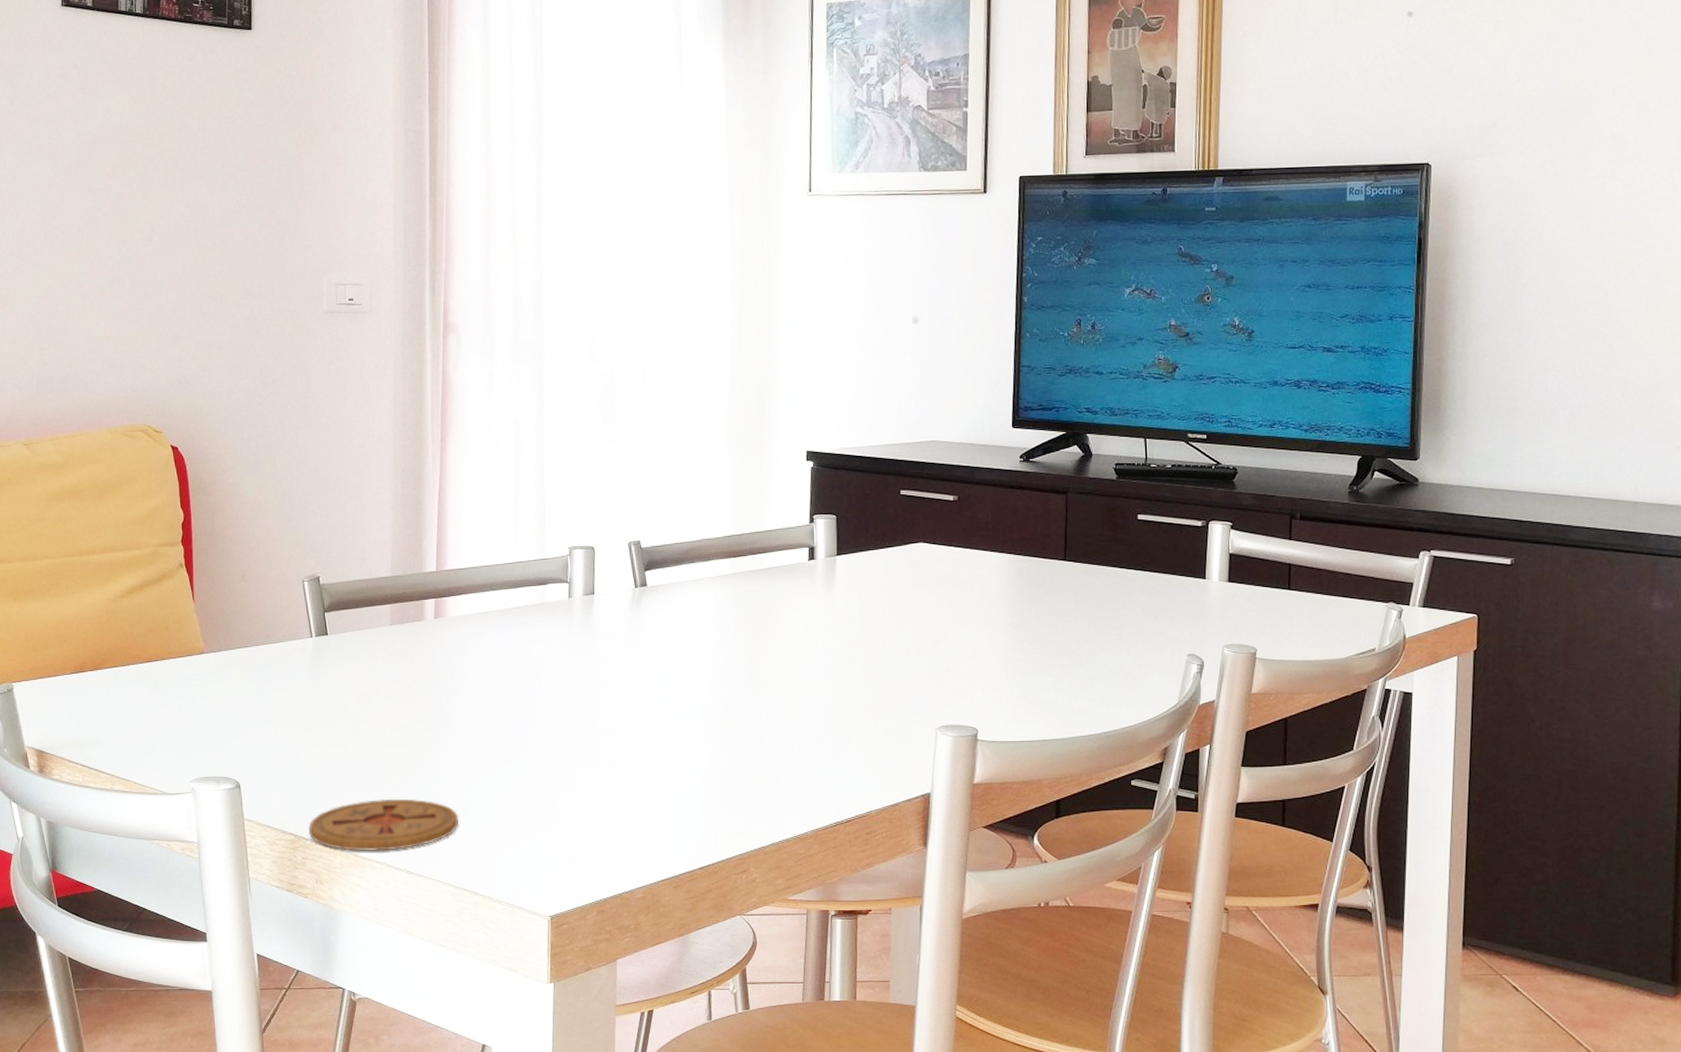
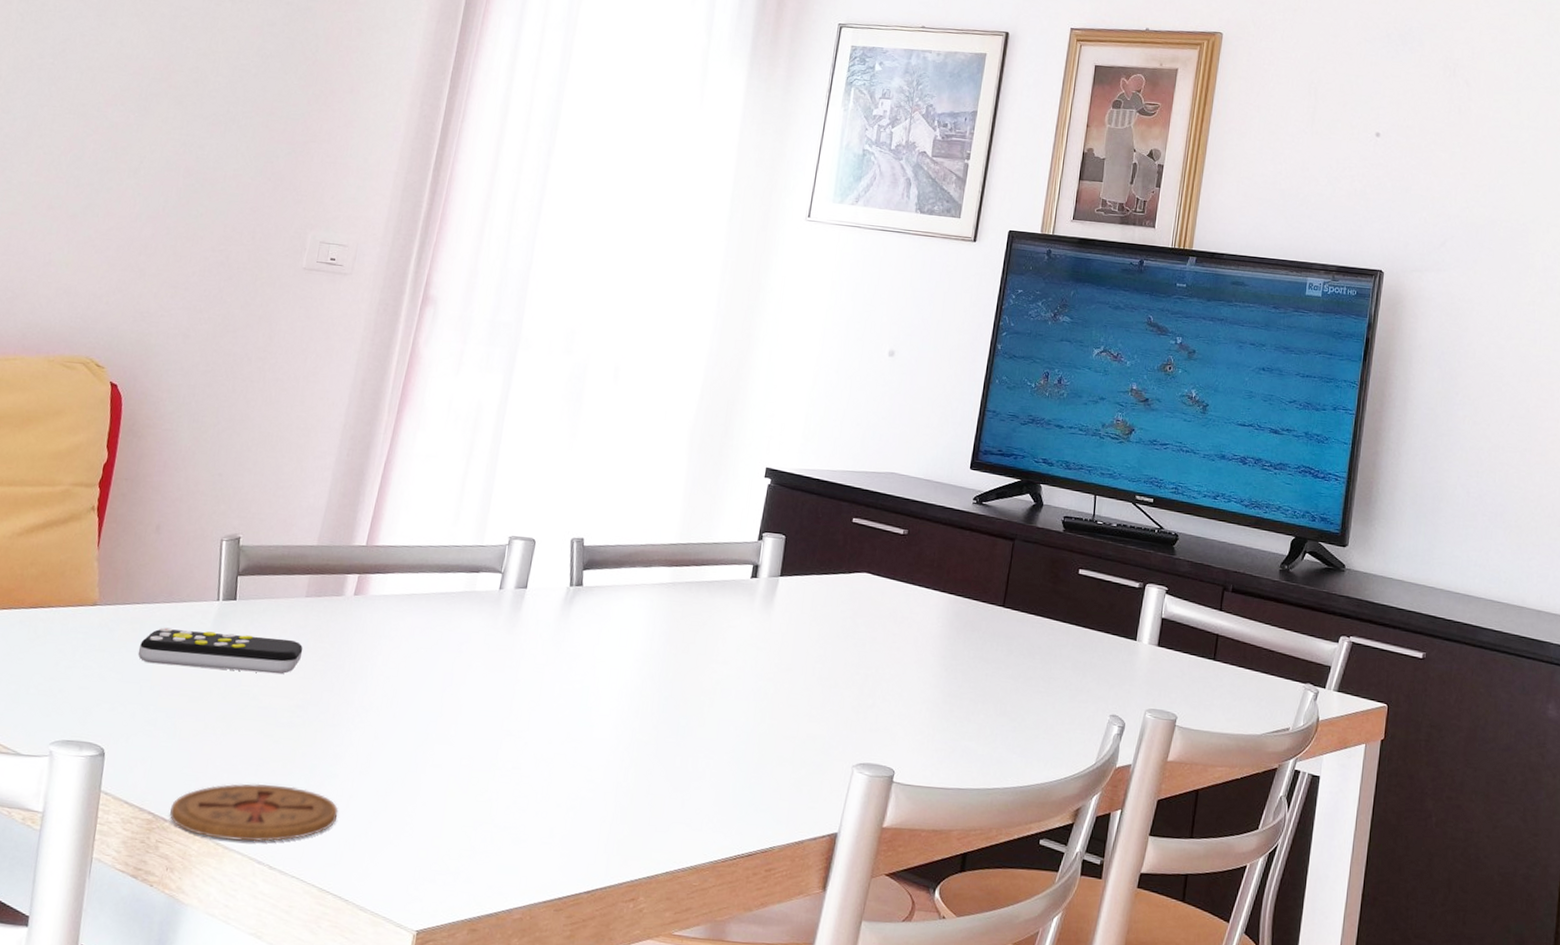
remote control: none [250,666,398,701] -> present [137,627,303,674]

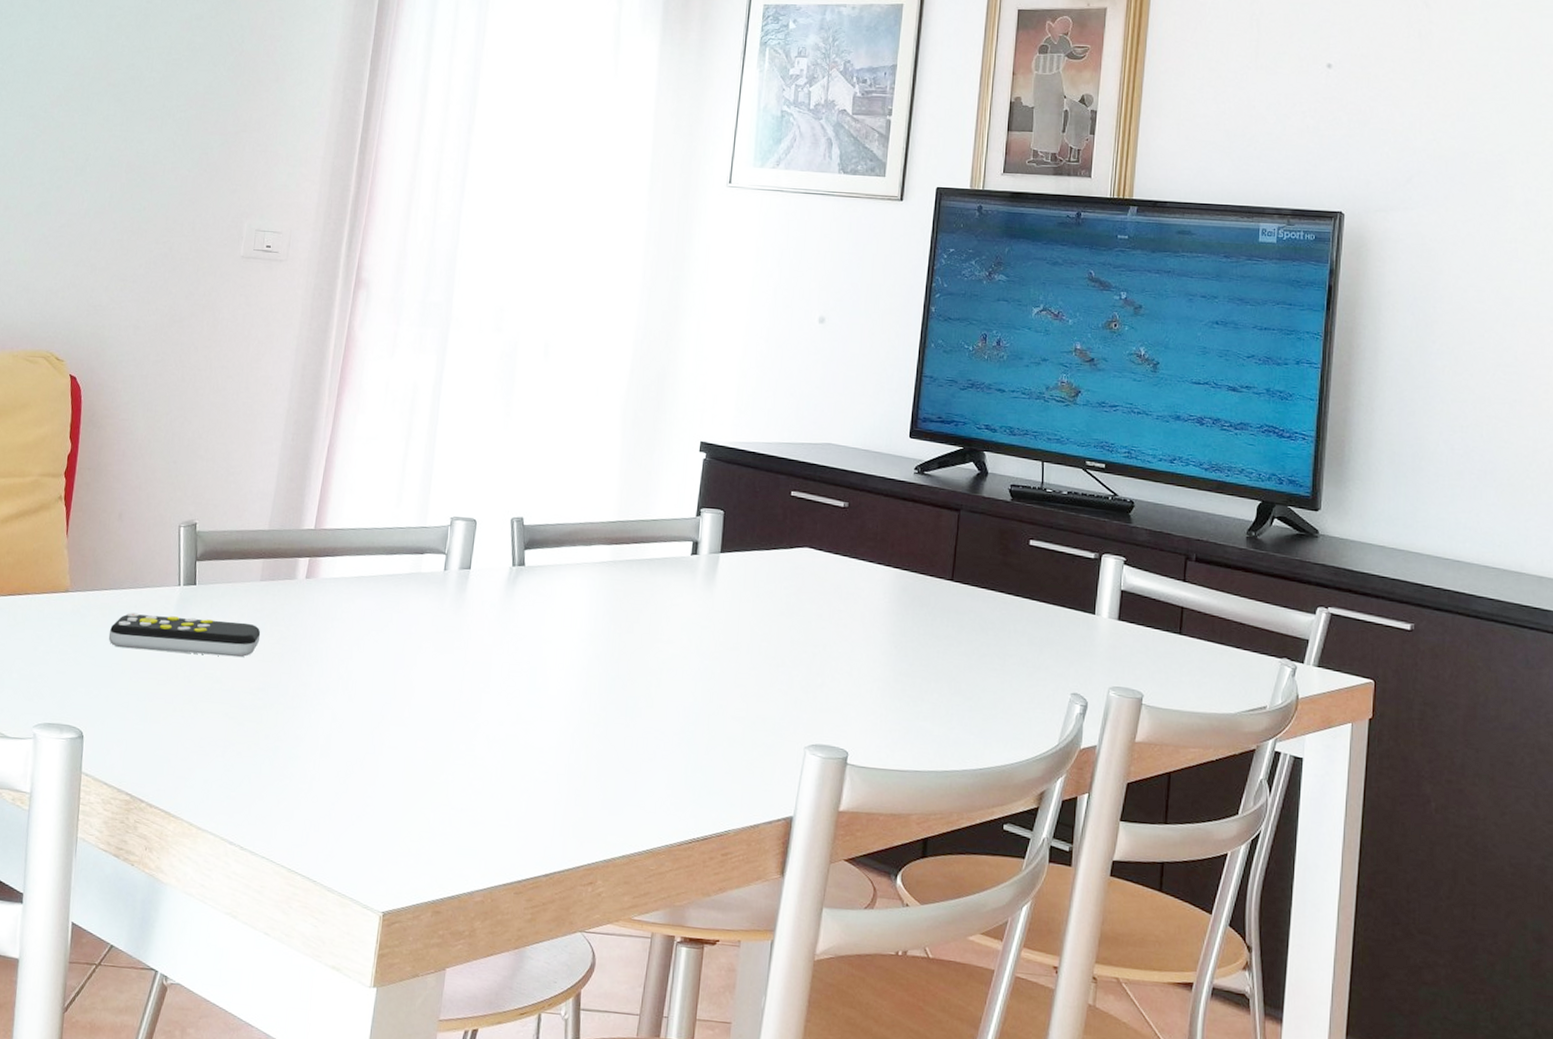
coaster: present [170,783,339,842] -> none [146,765,302,823]

